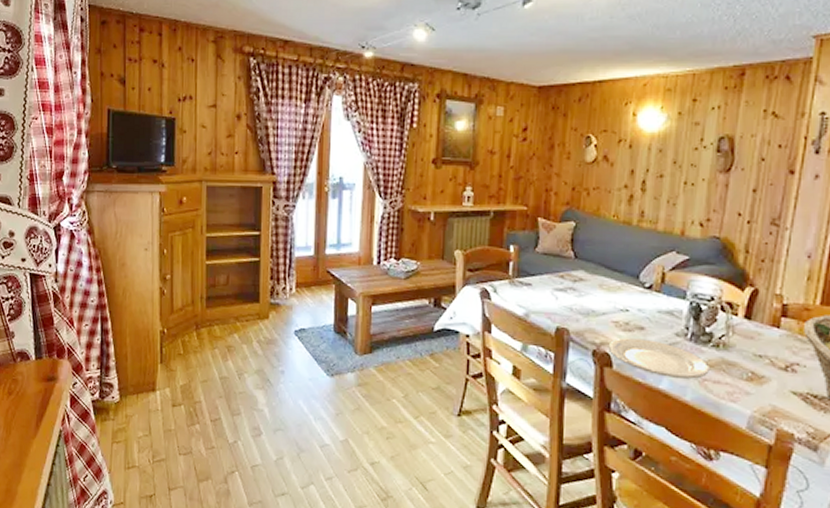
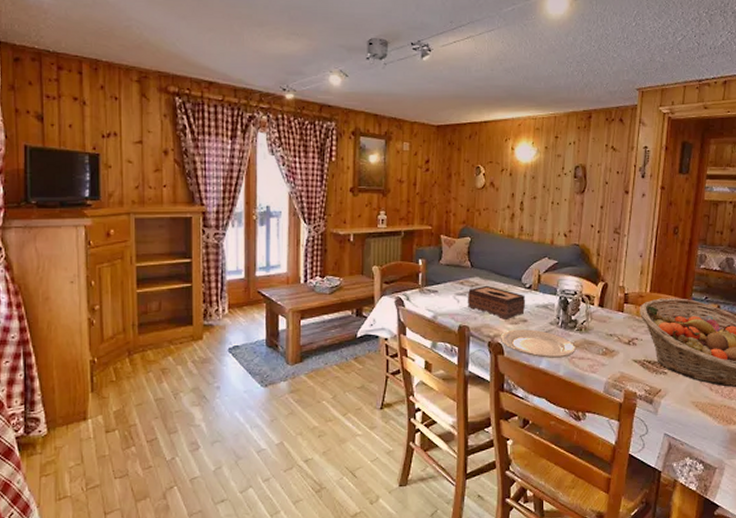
tissue box: none [567,281,644,325] -> present [467,285,526,319]

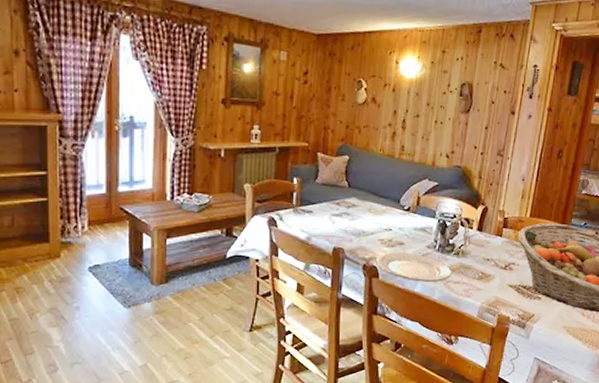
tissue box: present [467,285,526,319] -> none [342,206,404,242]

